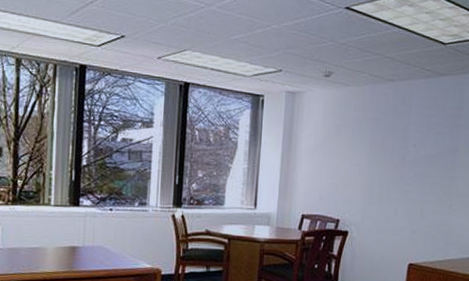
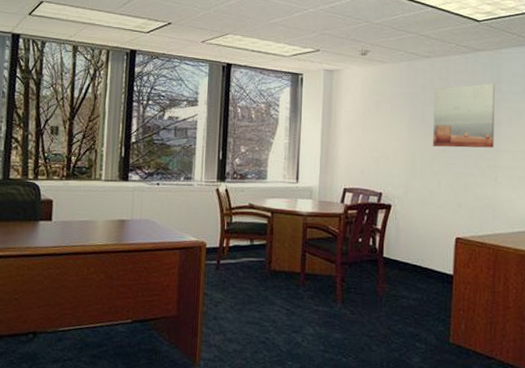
wall art: none [392,109,457,175] -> present [433,83,496,148]

